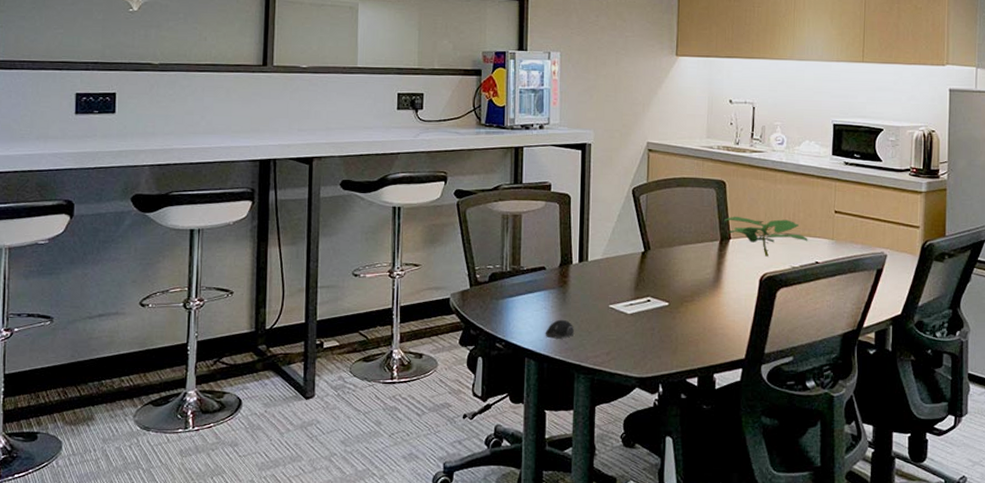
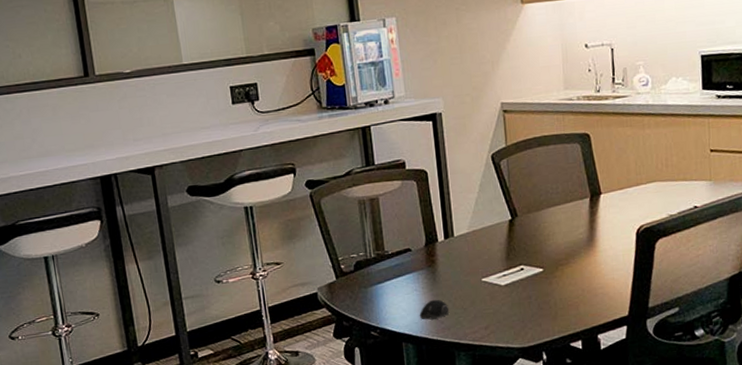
plant: present [724,216,808,257] -> none [592,165,684,208]

